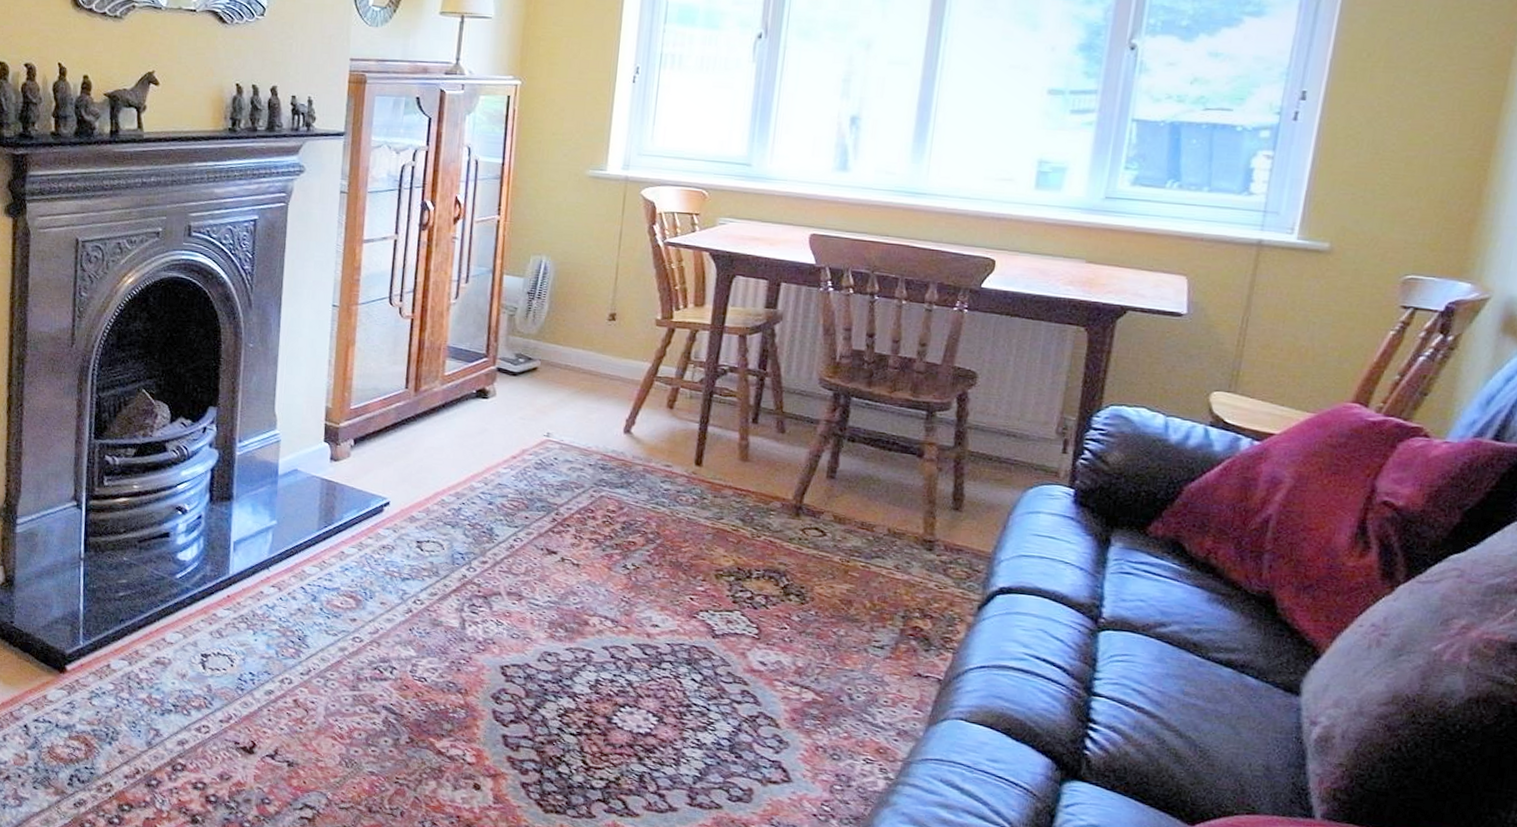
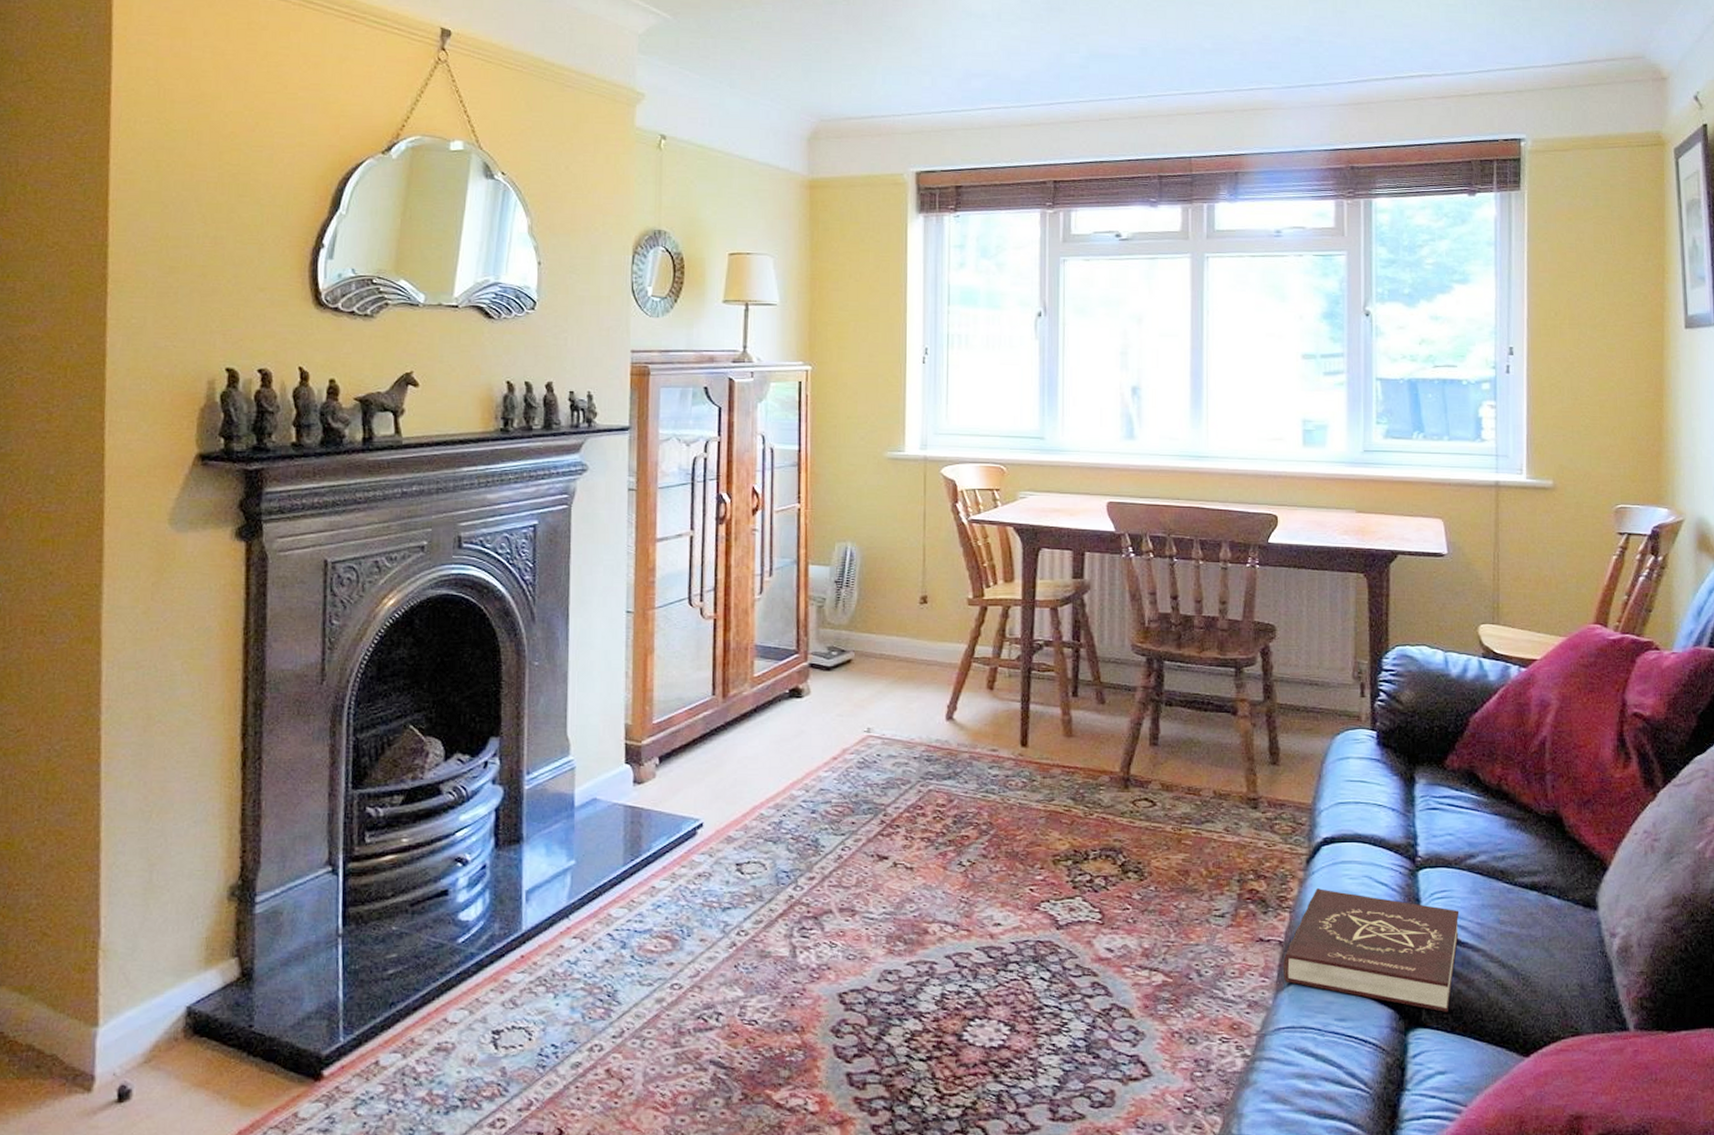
book: none [938,635,1140,771] -> present [1282,888,1460,1012]

